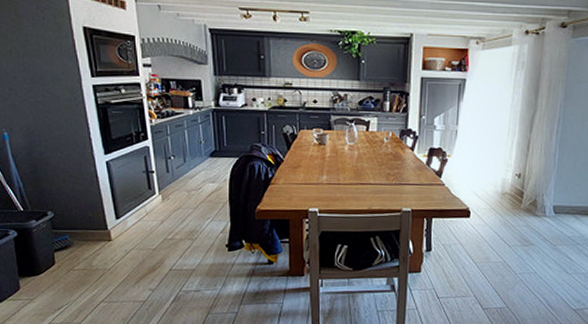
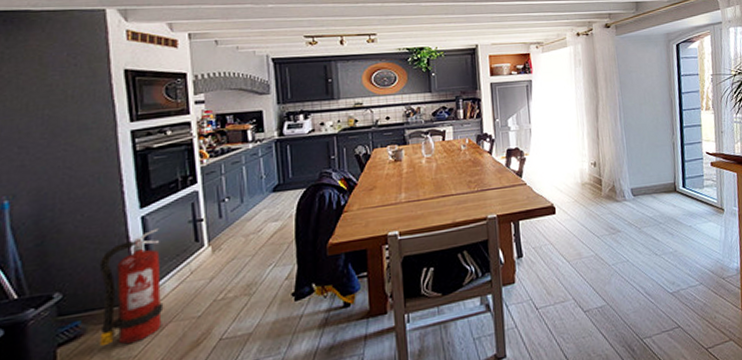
fire extinguisher: none [77,173,127,260] -> present [99,228,164,346]

